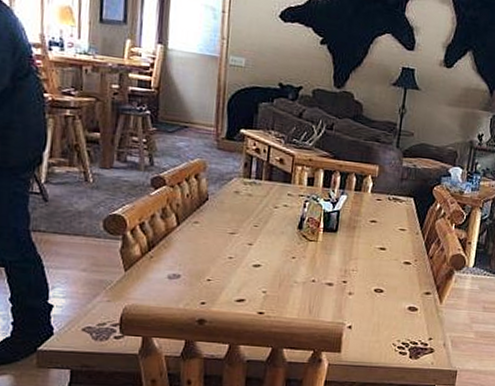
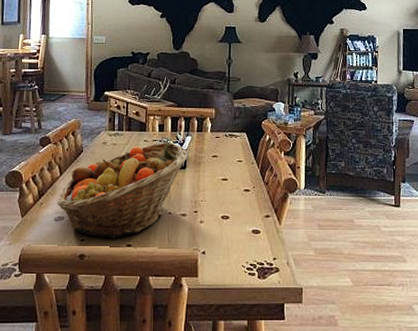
fruit basket: none [172,198,342,305] -> present [57,141,189,239]

